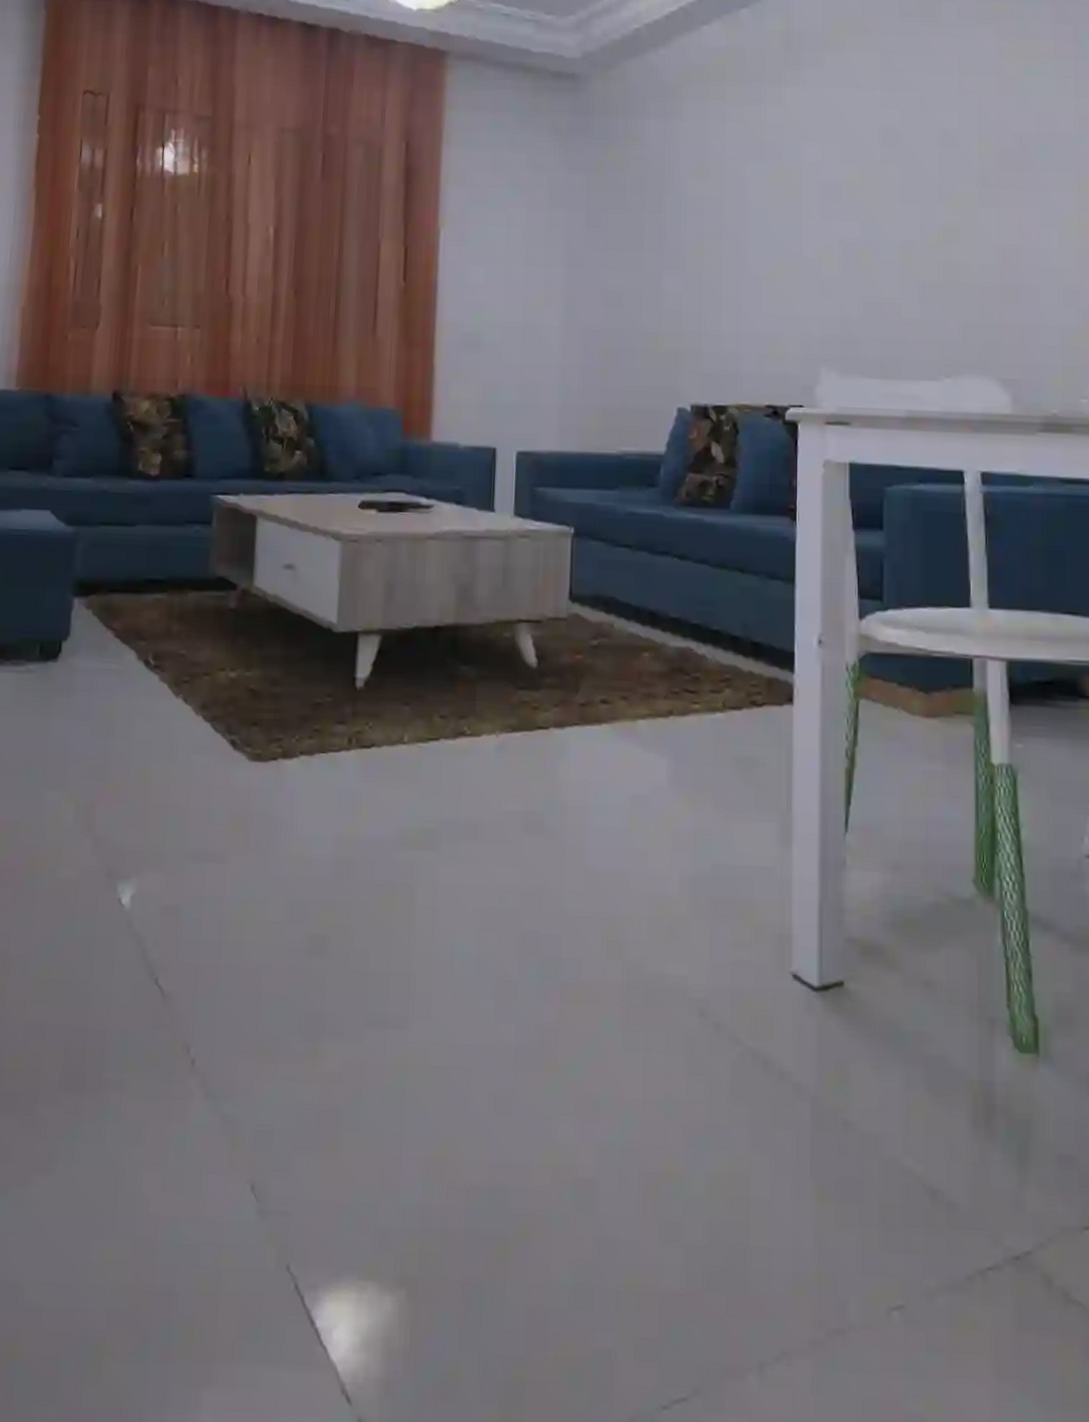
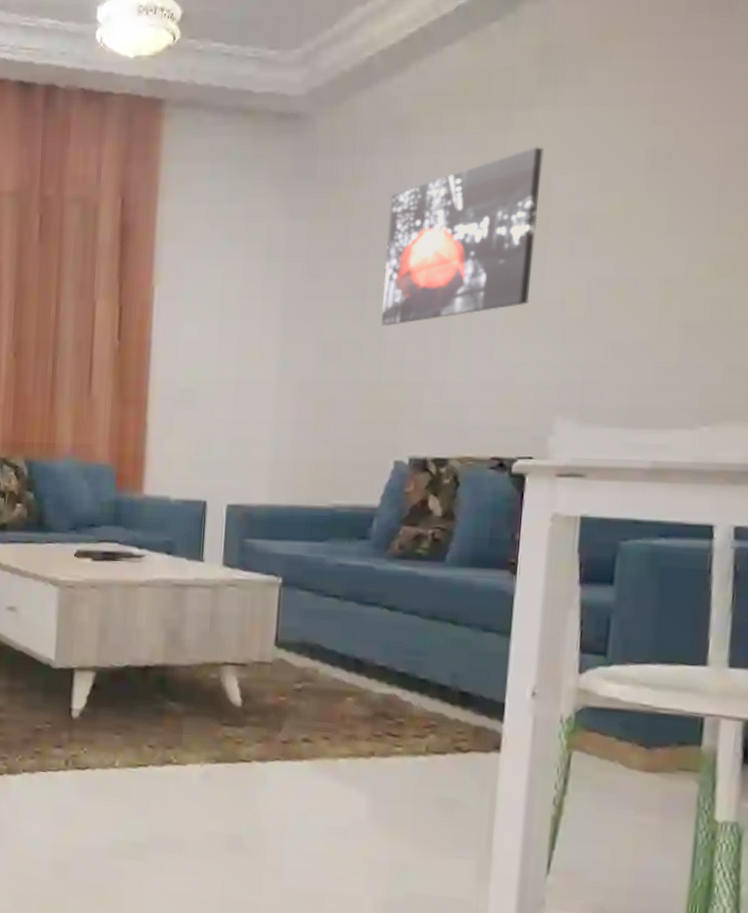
wall art: none [659,119,793,278] -> present [381,146,544,327]

